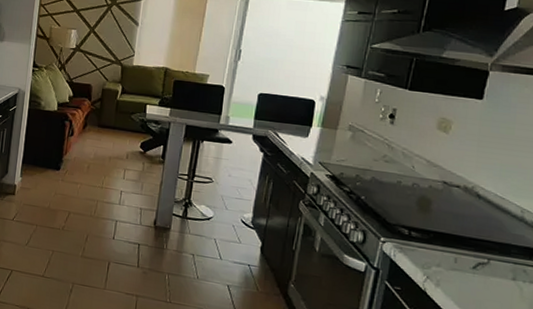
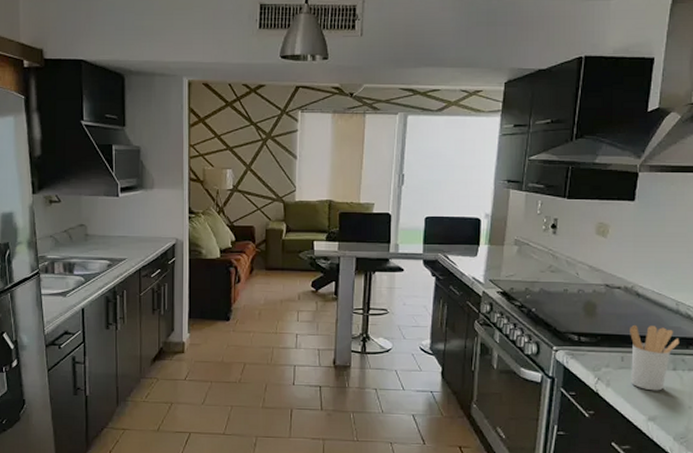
utensil holder: none [463,226,522,300] -> present [630,324,680,391]

